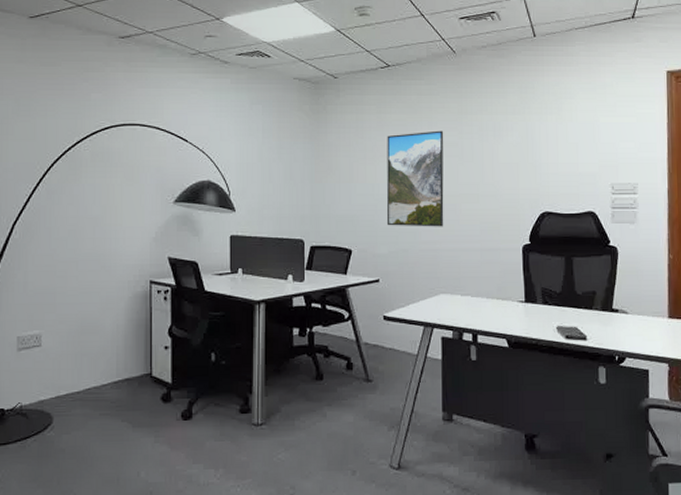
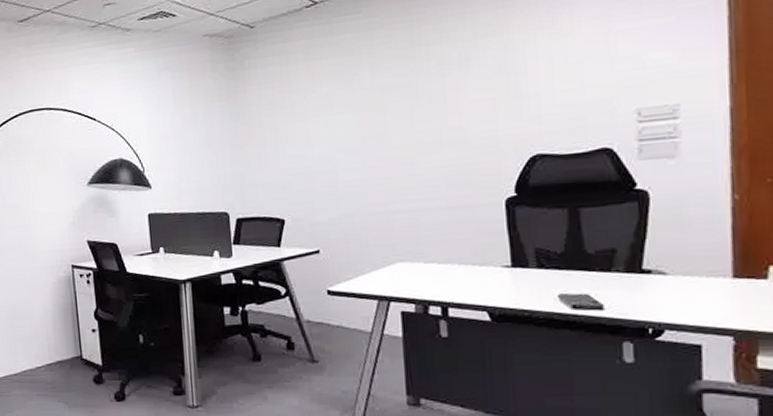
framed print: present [386,130,444,227] -> none [318,70,398,189]

